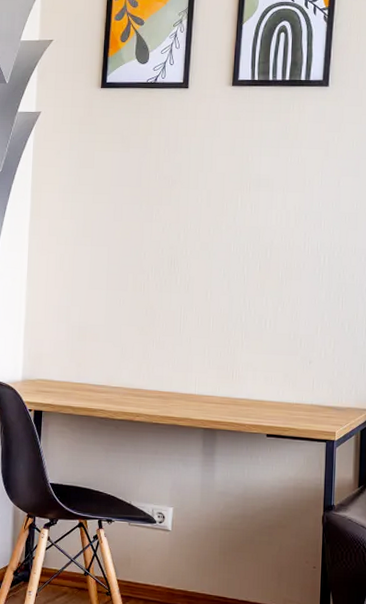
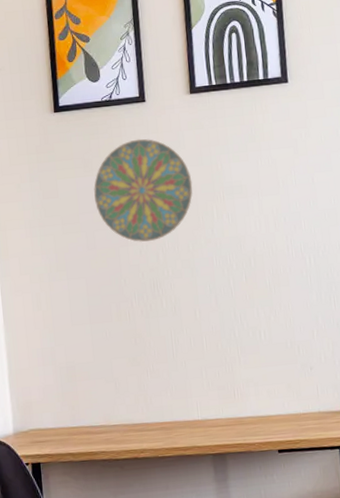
decorative plate: none [127,122,222,220] -> present [94,138,193,242]

